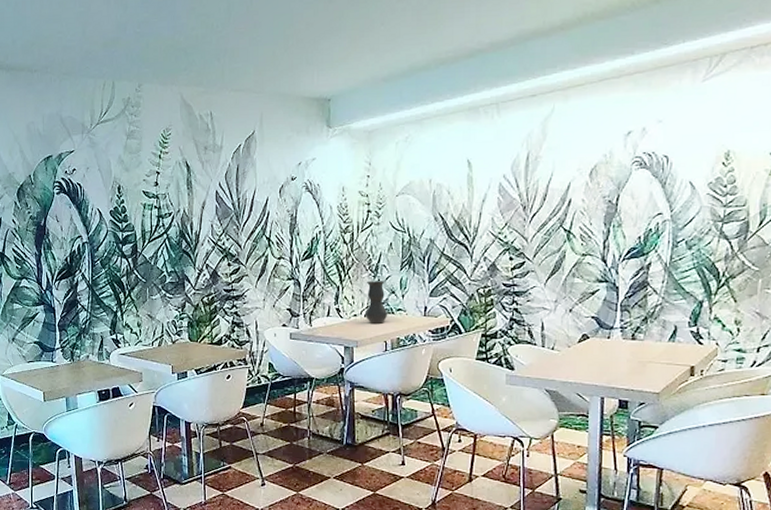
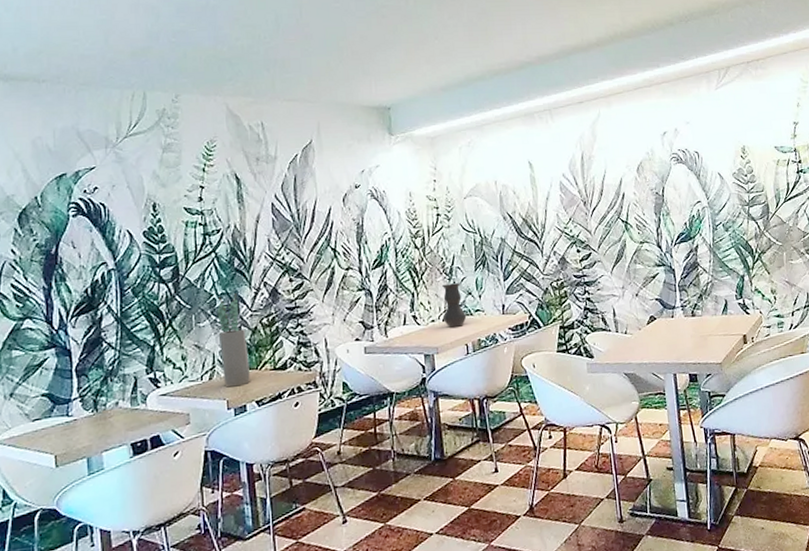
vase: none [166,272,192,355] -> present [217,293,251,388]

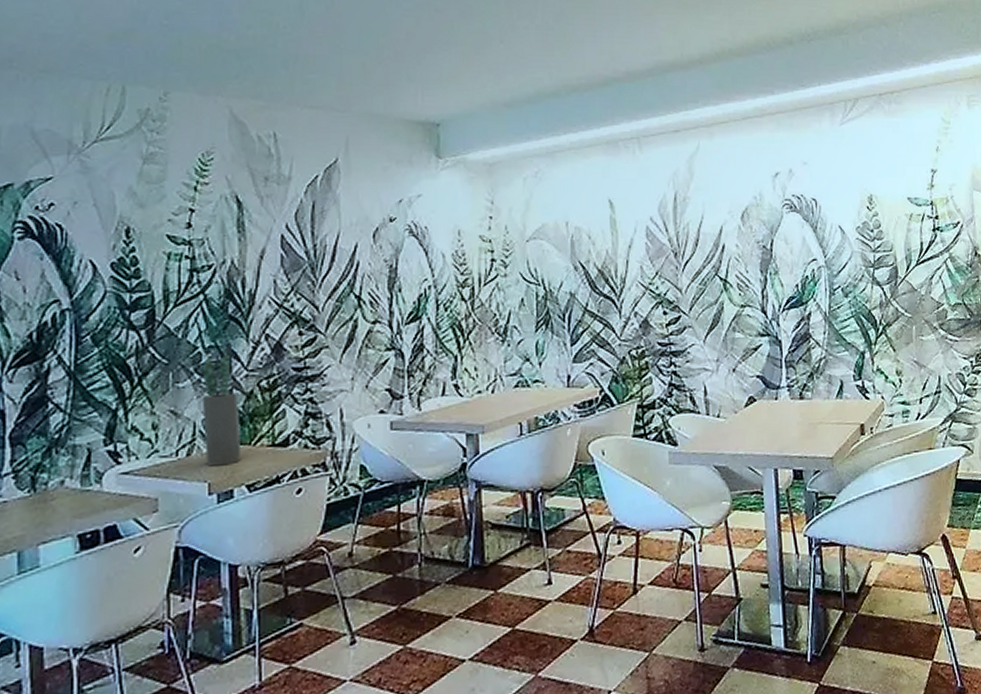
vase: present [441,283,467,329] -> none [492,346,522,403]

